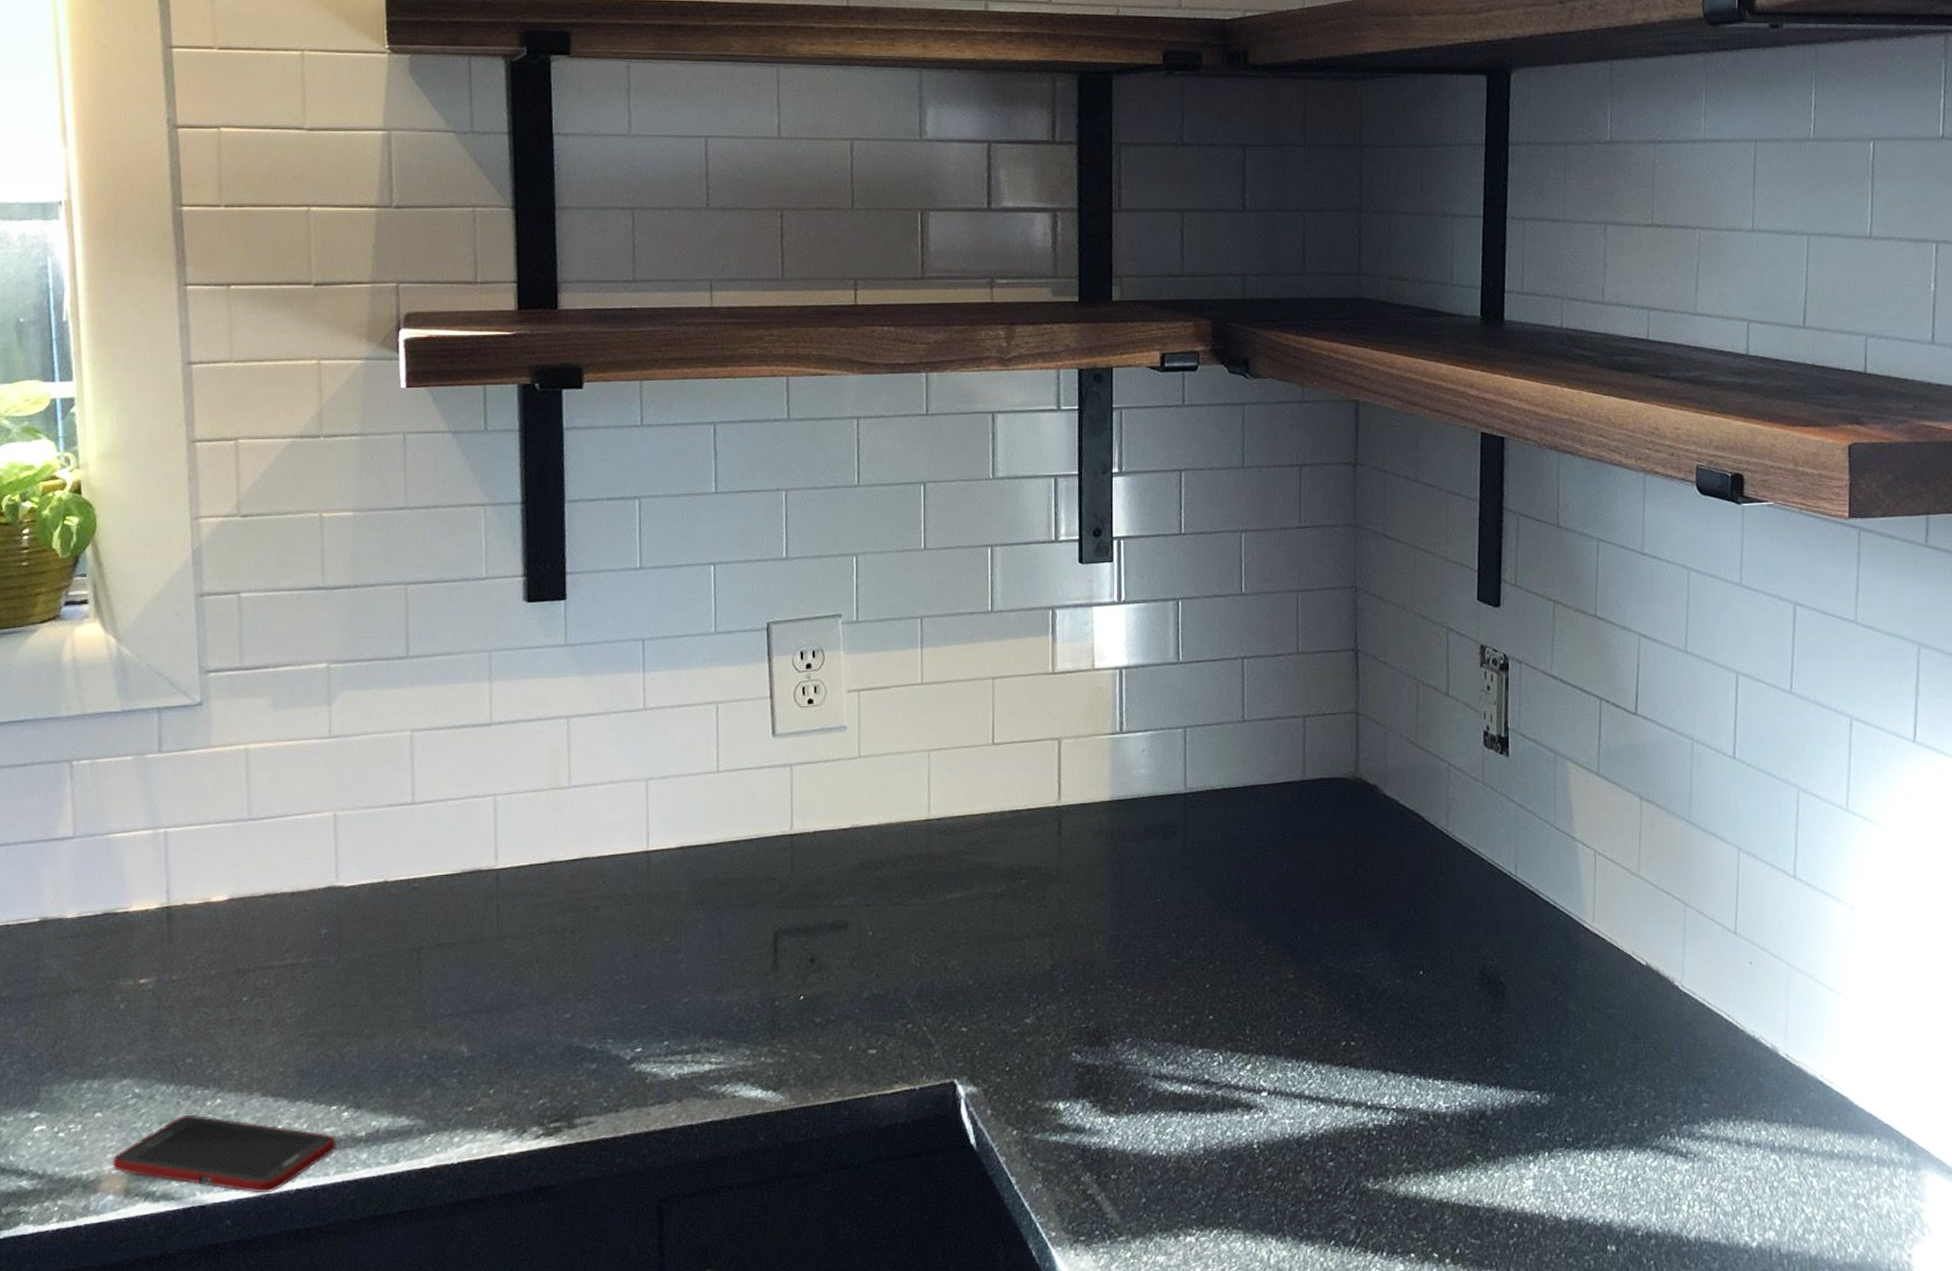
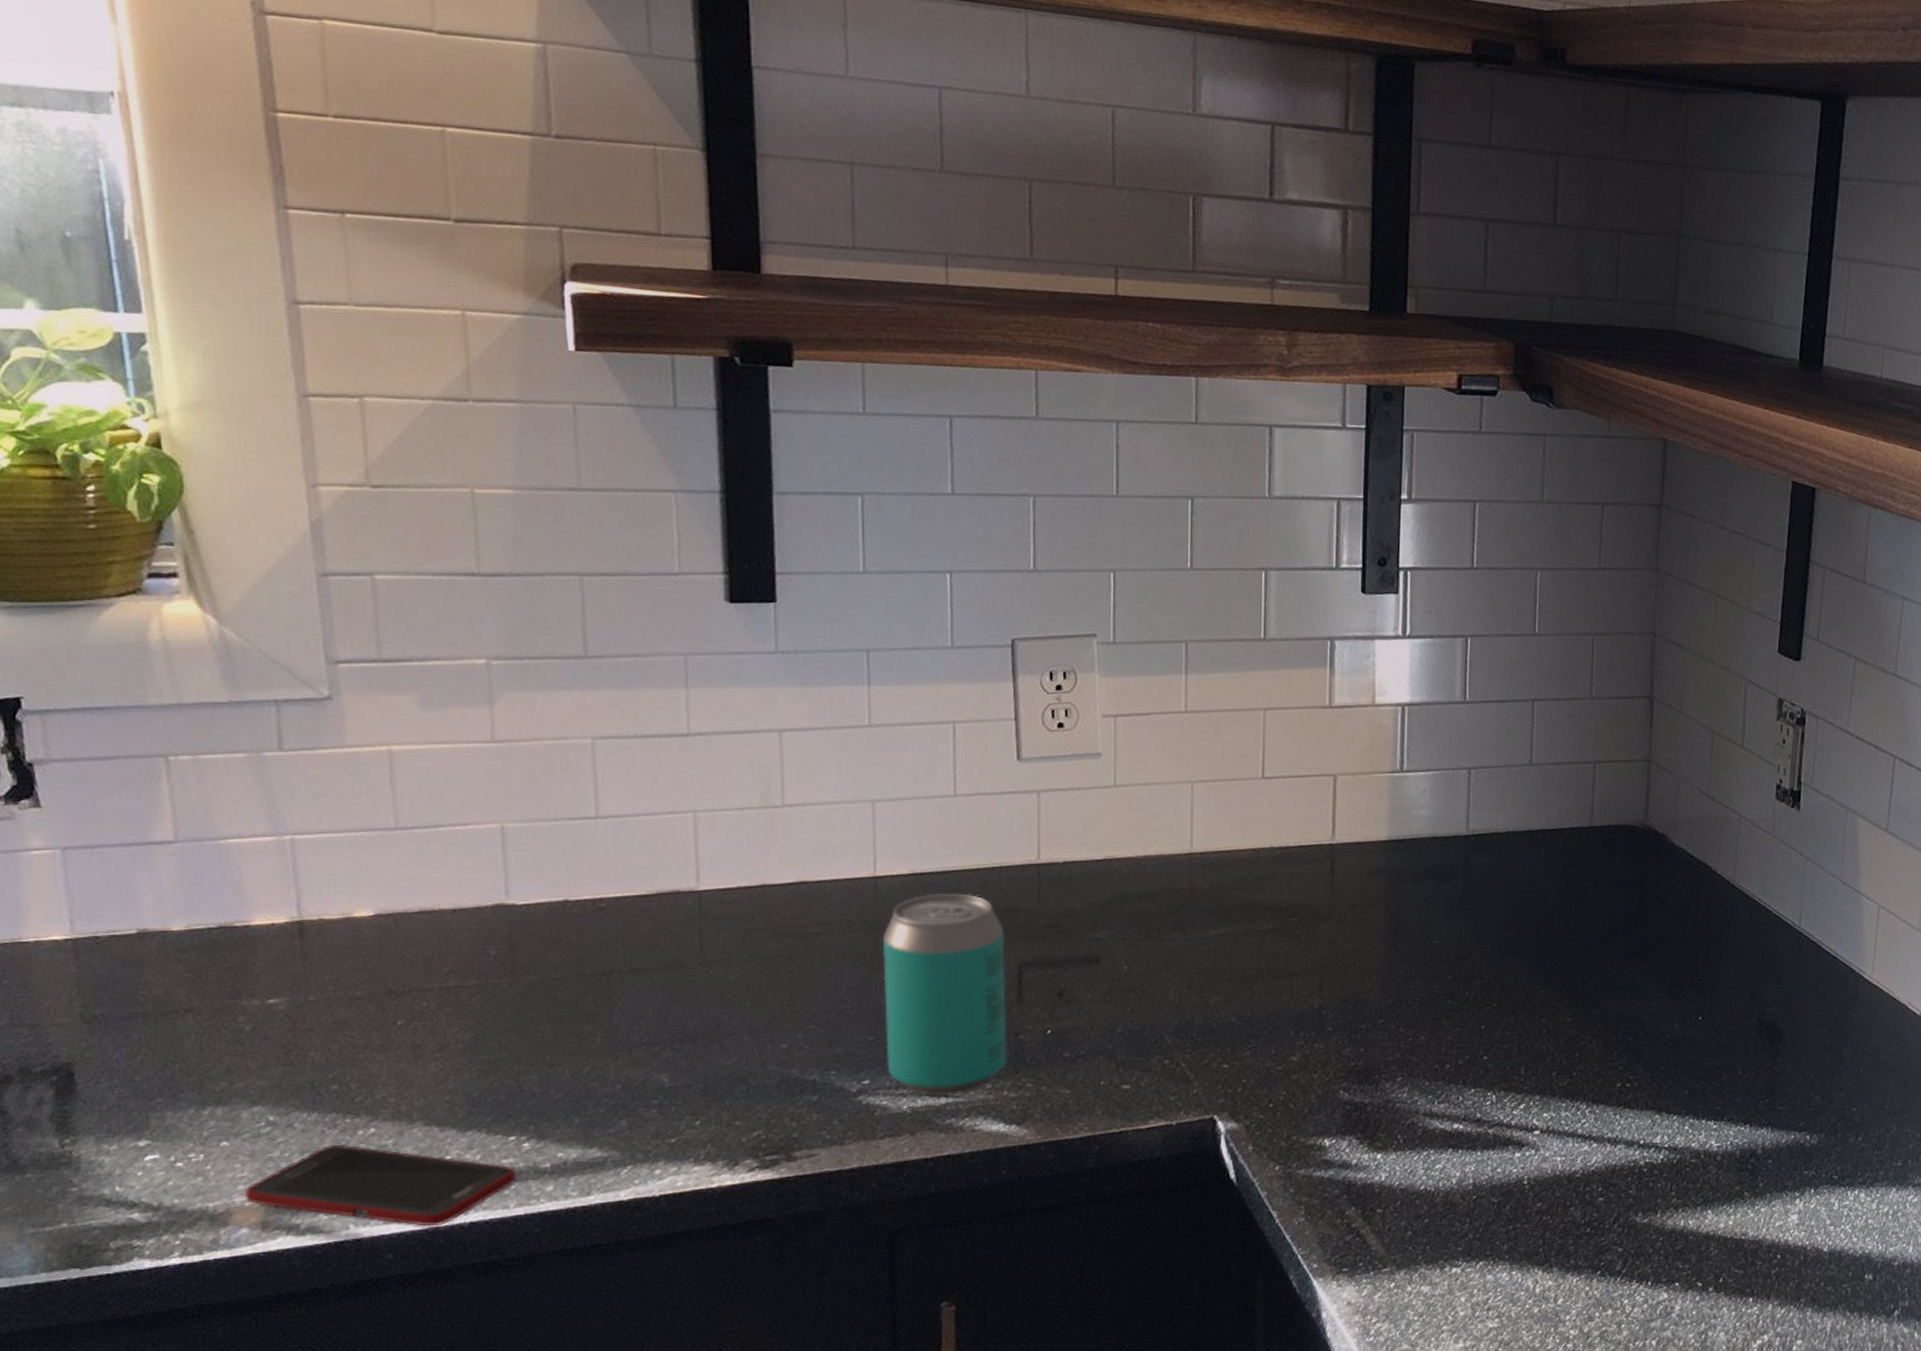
beverage can: none [653,864,764,1063] -> present [882,893,1007,1096]

